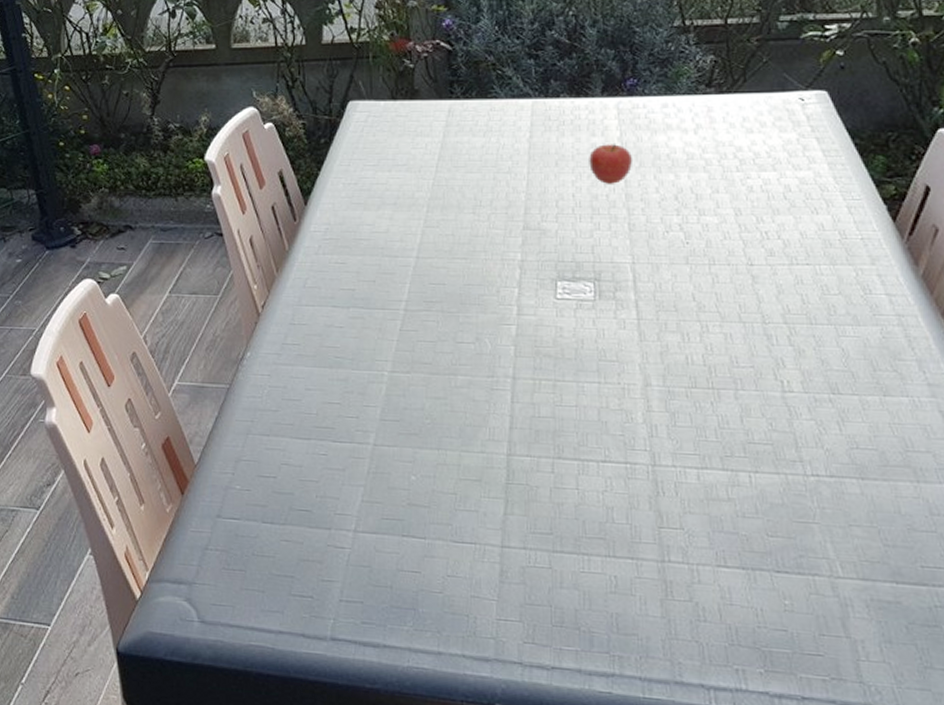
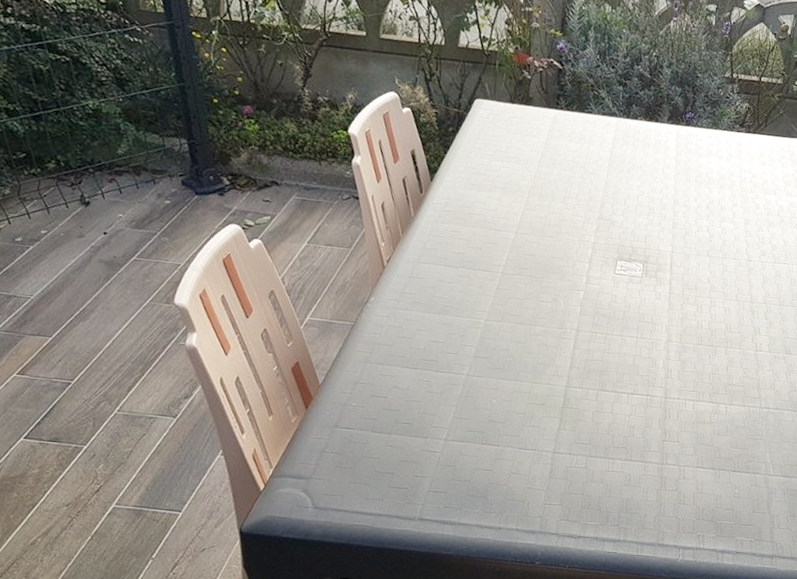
fruit: present [589,143,633,184] -> none [651,160,683,192]

